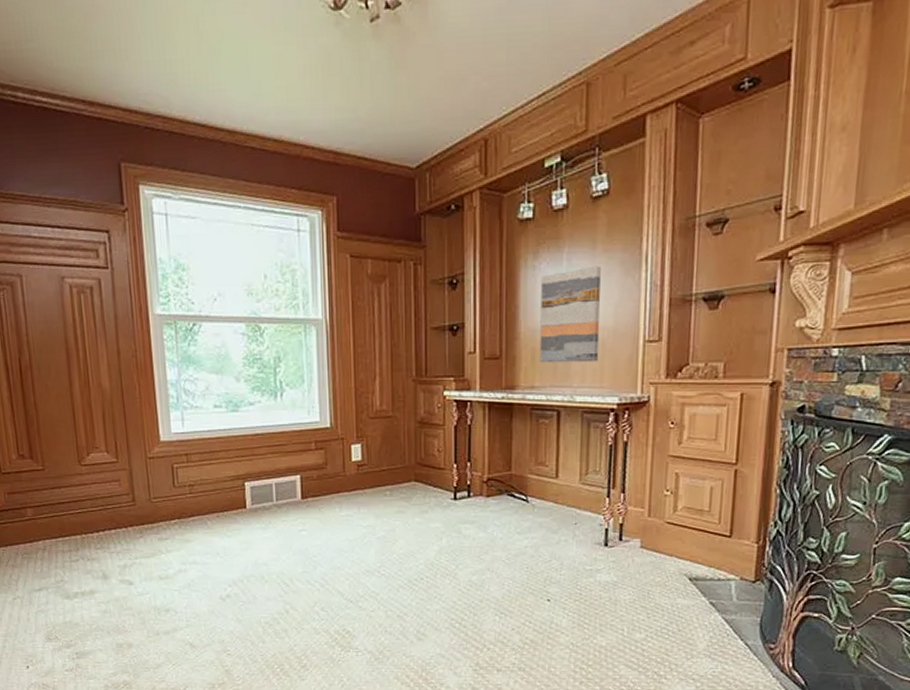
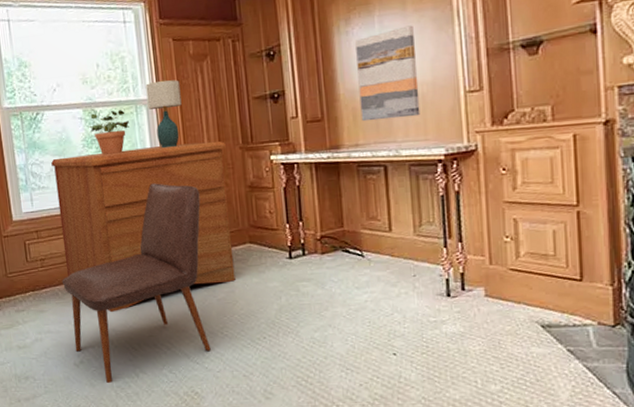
filing cabinet: none [207,371,400,546] -> present [51,141,235,313]
chair: none [211,411,367,618] -> present [61,183,211,383]
potted plant: none [251,327,296,376] -> present [89,110,129,155]
table lamp: none [317,299,355,375] -> present [146,80,182,149]

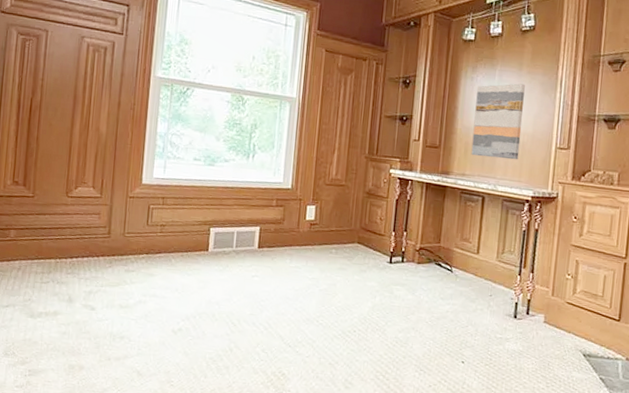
filing cabinet: present [51,141,235,313] -> none [184,133,355,287]
chair: present [61,183,211,383] -> none [176,173,323,354]
potted plant: present [89,110,129,155] -> none [234,99,272,141]
table lamp: present [146,80,182,149] -> none [291,83,324,145]

